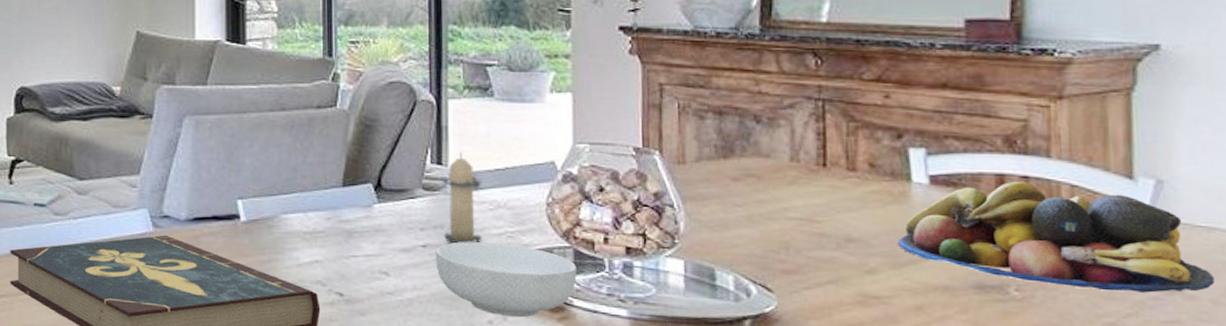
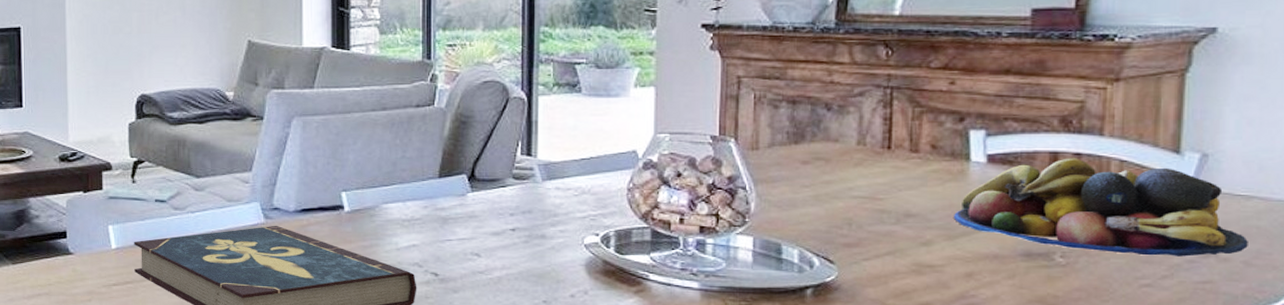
cereal bowl: present [435,242,577,318] -> none [523,225,653,291]
candle: present [442,152,483,244] -> none [531,144,569,227]

